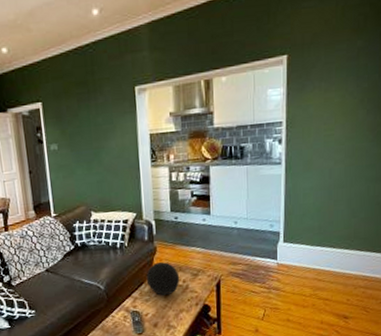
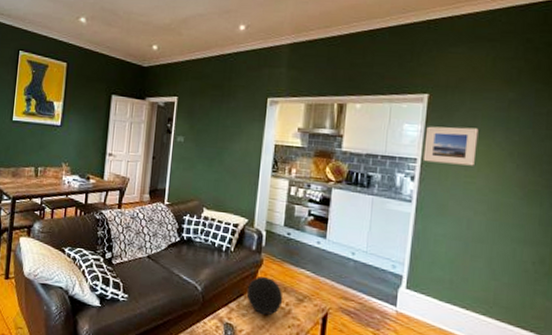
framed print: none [287,81,334,123] -> present [423,126,479,166]

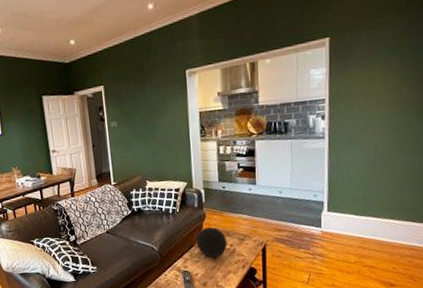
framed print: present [423,126,479,166] -> none [330,60,376,100]

